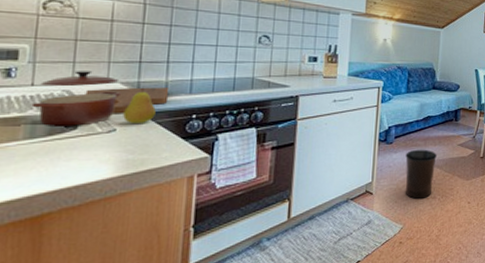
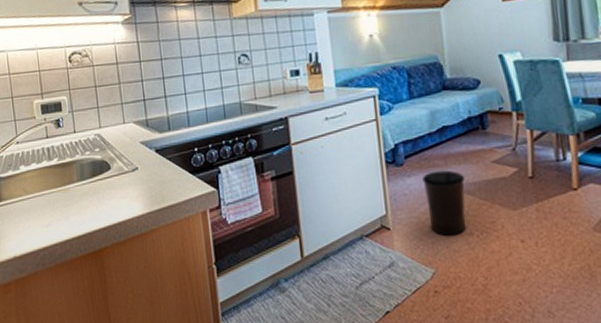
saucepan: present [31,71,122,128] -> none [77,114,136,169]
cutting board: present [85,87,170,114] -> none [110,122,172,153]
fruit: present [123,87,156,125] -> none [140,124,165,162]

